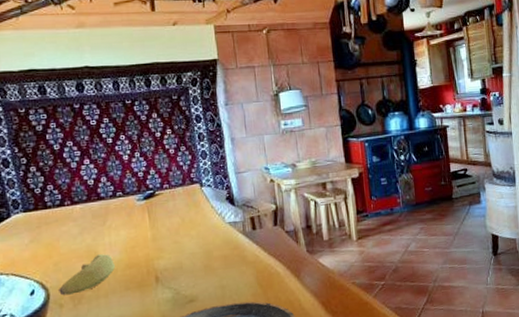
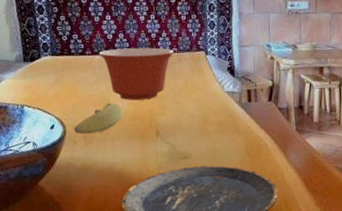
mixing bowl: none [79,186,166,249] -> present [98,47,175,101]

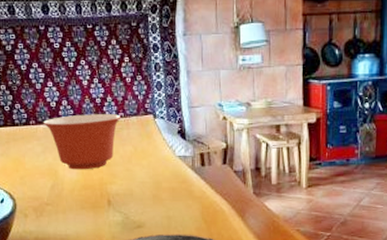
banana: present [74,103,123,134] -> none [24,173,72,207]

